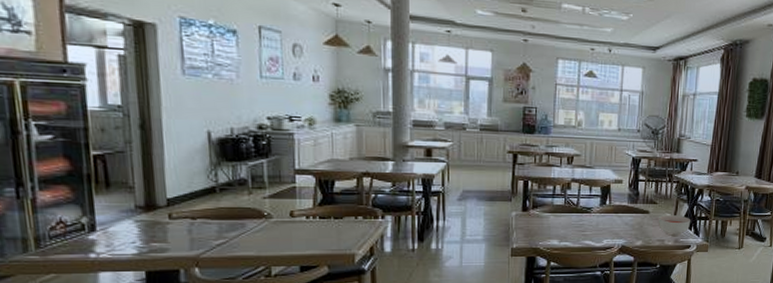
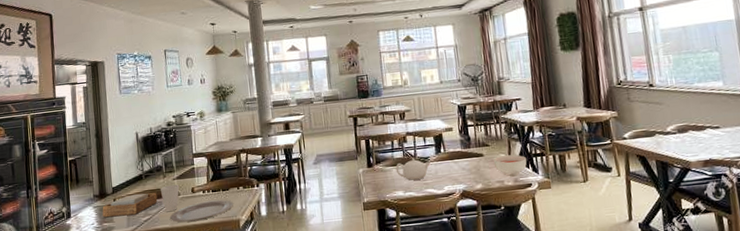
napkin holder: none [149,210,238,236] -> present [102,193,158,218]
cup: none [242,205,273,237] -> present [160,184,180,212]
plate: none [256,229,348,251] -> present [170,199,233,223]
teapot: none [553,207,593,230] -> present [395,158,431,180]

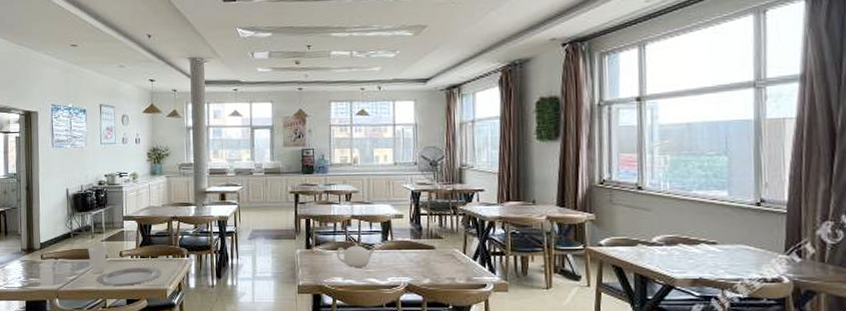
napkin holder: present [102,193,158,218] -> none [29,252,85,273]
bowl: present [493,154,527,176] -> none [445,249,484,273]

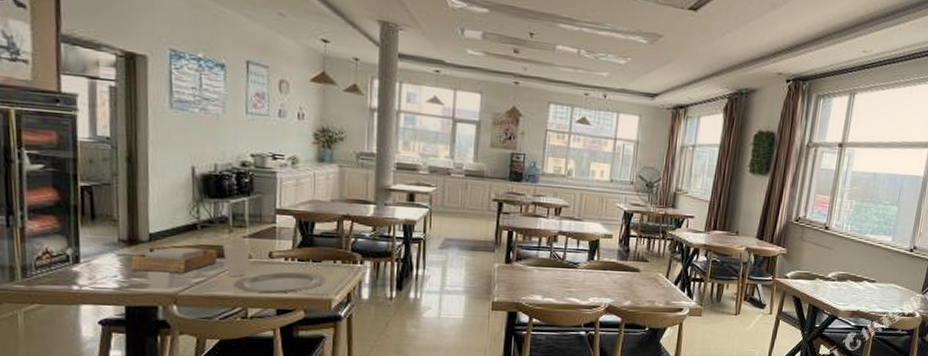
napkin holder: none [29,252,85,273] -> present [131,246,218,273]
teapot: present [336,244,375,267] -> none [538,261,580,286]

